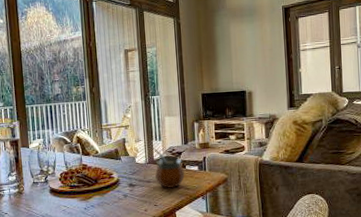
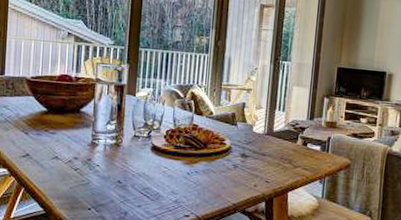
gourd: present [152,148,185,189] -> none [272,118,306,166]

